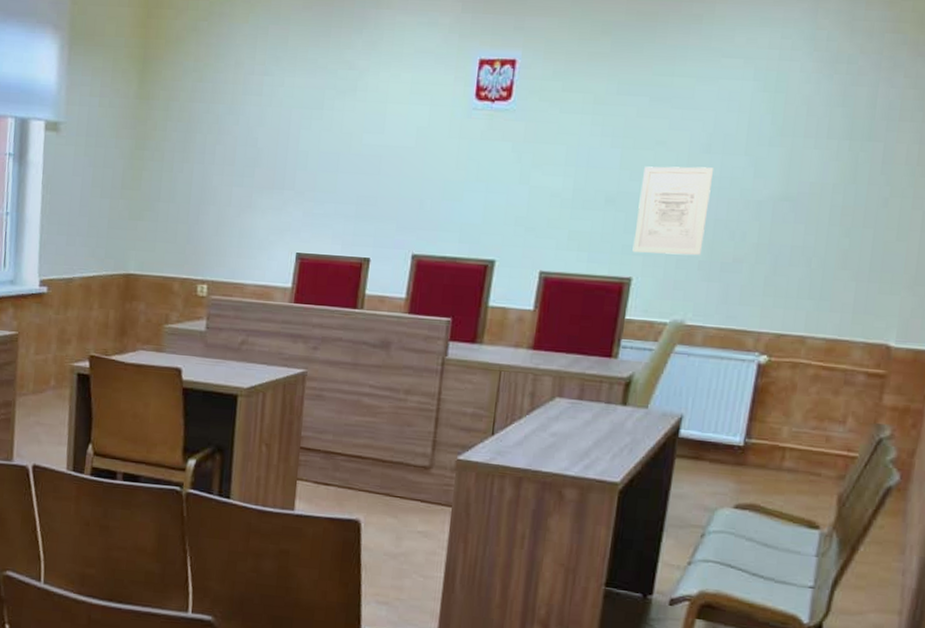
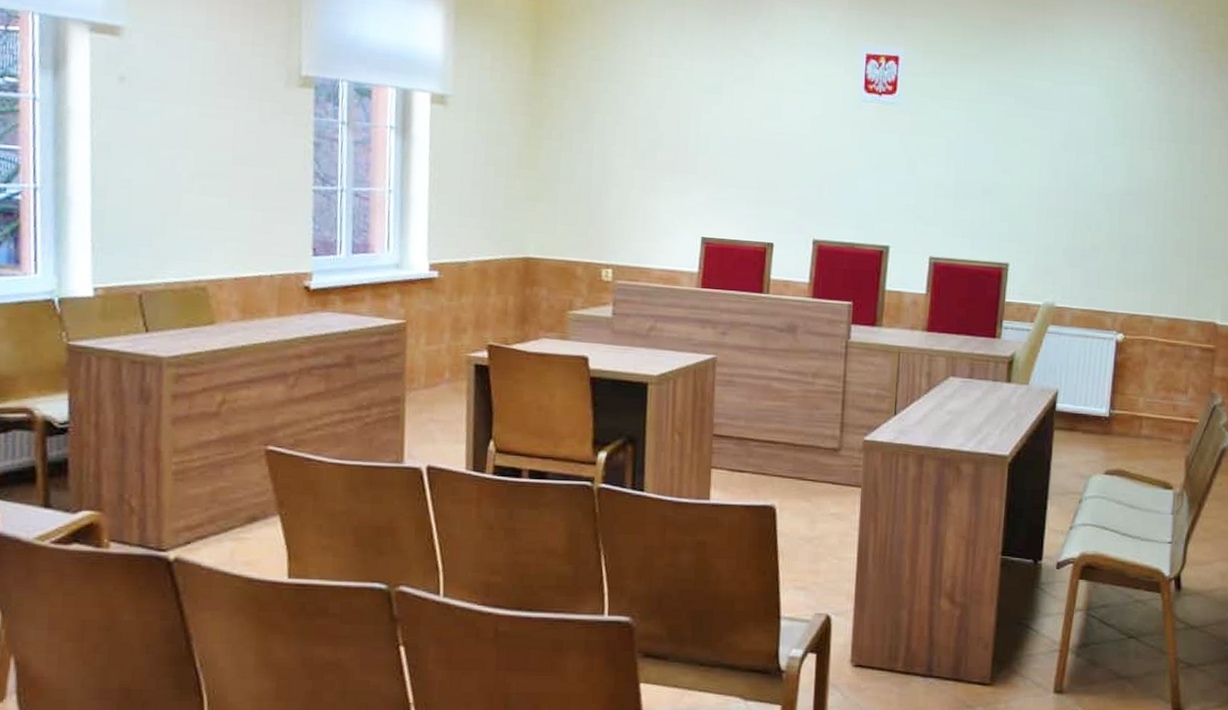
wall art: present [632,166,714,256] -> none [1008,160,1071,243]

